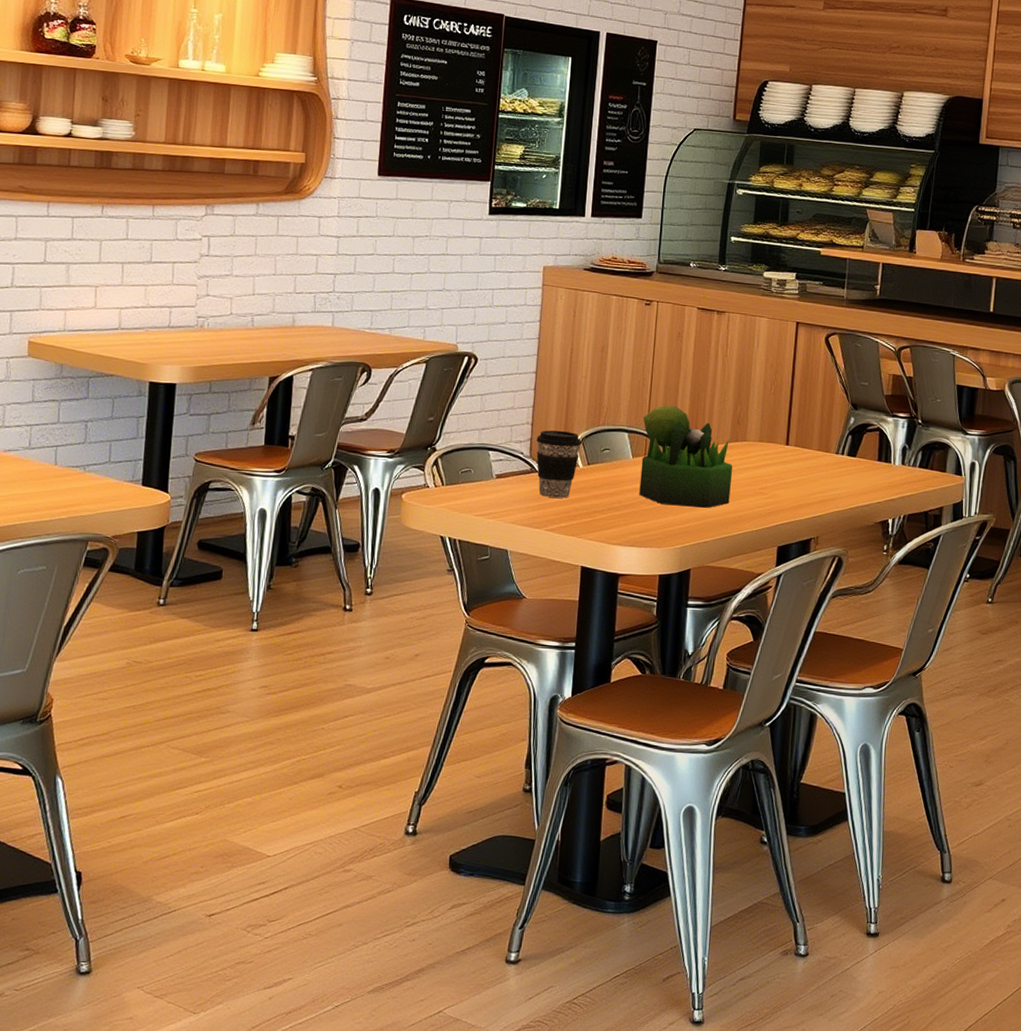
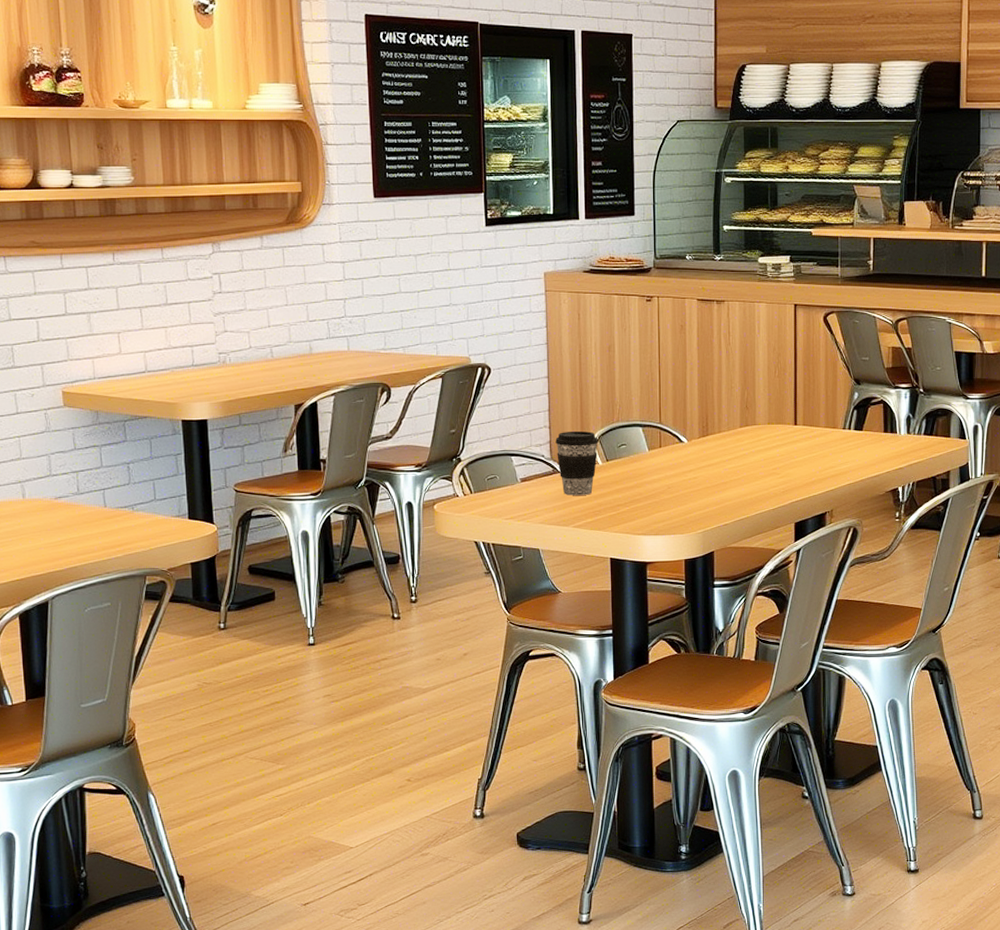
plant: present [639,405,733,508] -> none [655,397,746,493]

